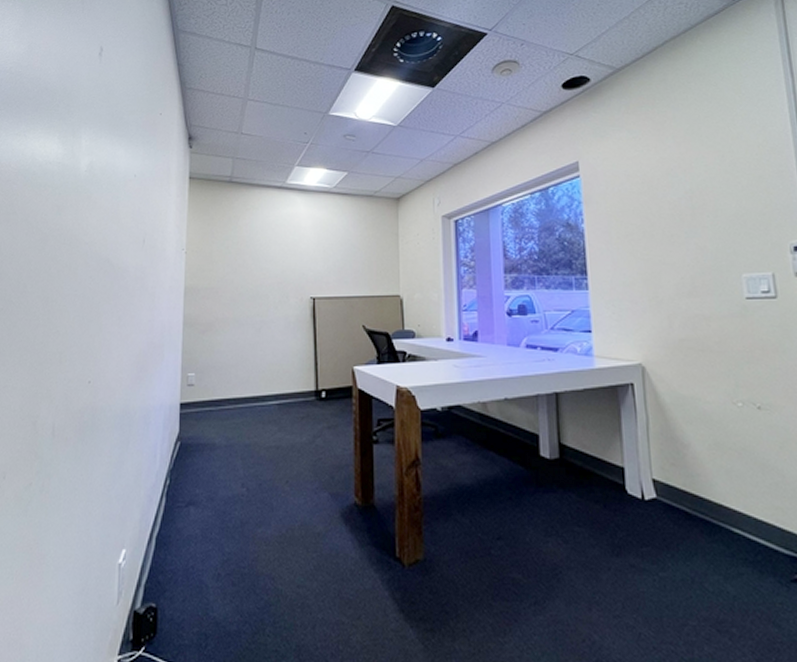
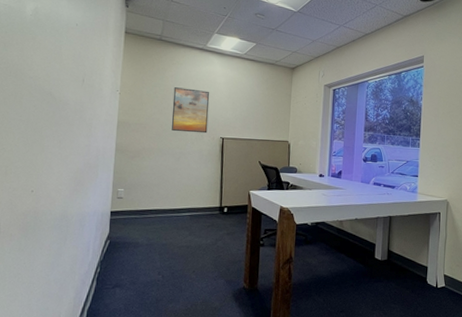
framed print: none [248,238,294,295] -> present [172,87,210,134]

